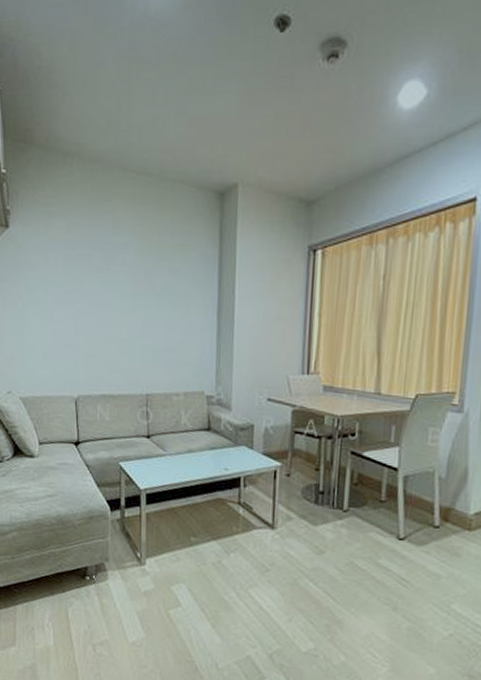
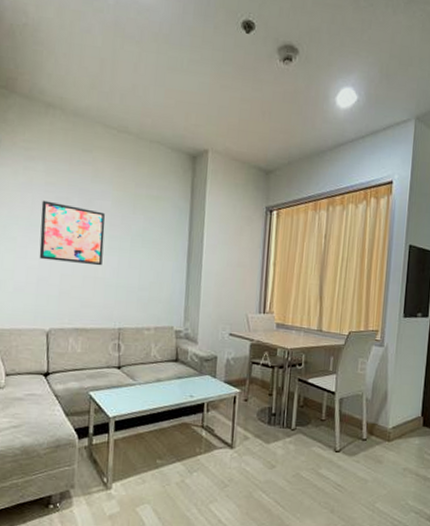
wall art: none [64,259,128,327] -> present [39,200,105,266]

